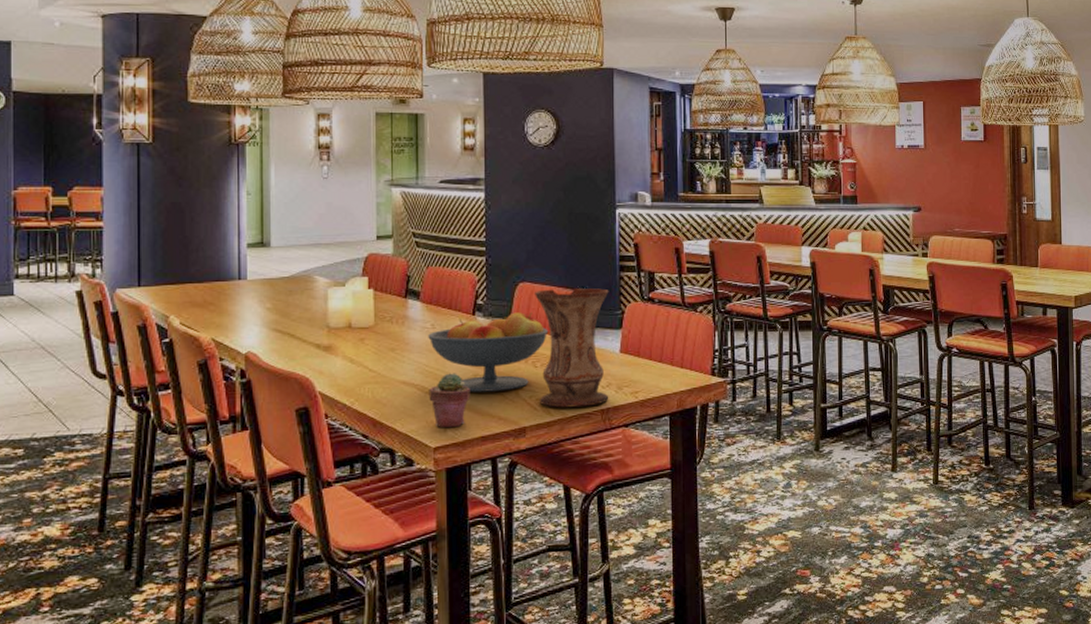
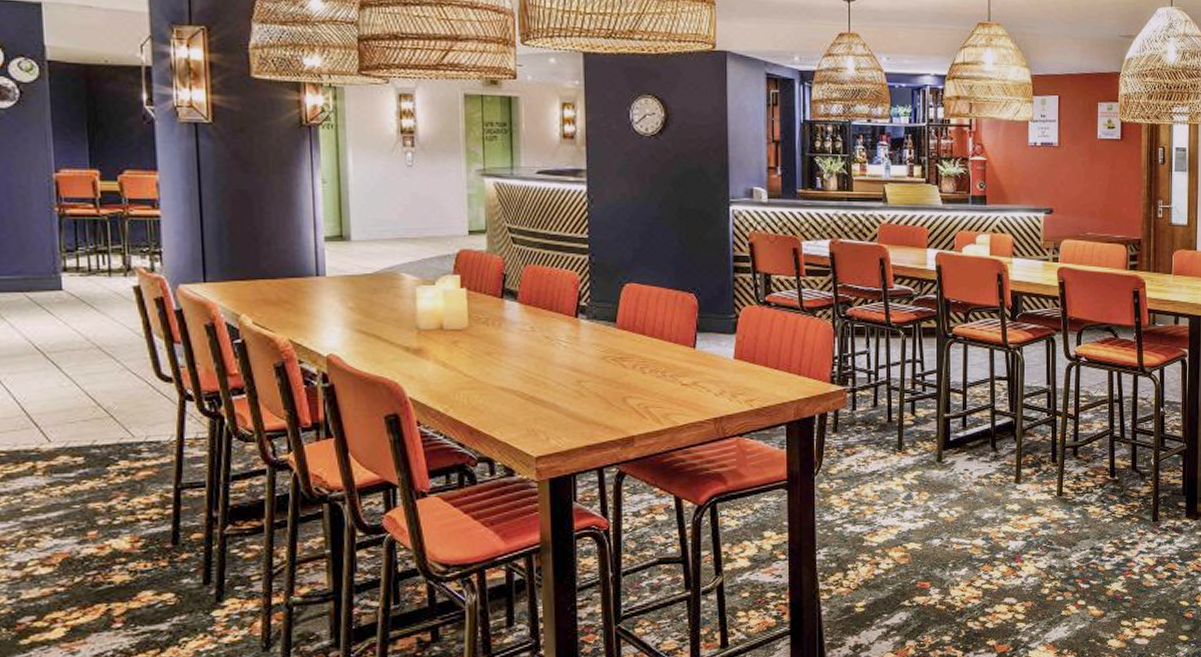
fruit bowl: present [428,312,549,392] -> none [527,315,658,399]
potted succulent: present [429,373,470,428] -> none [529,378,574,437]
vase: present [535,288,609,408] -> none [642,291,723,416]

